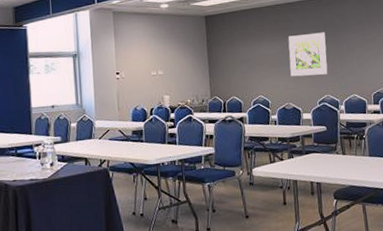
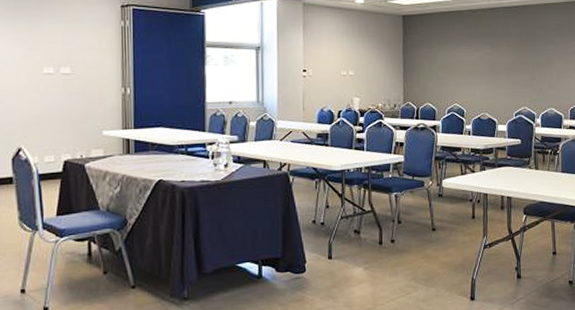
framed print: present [288,32,328,77] -> none [488,41,527,86]

